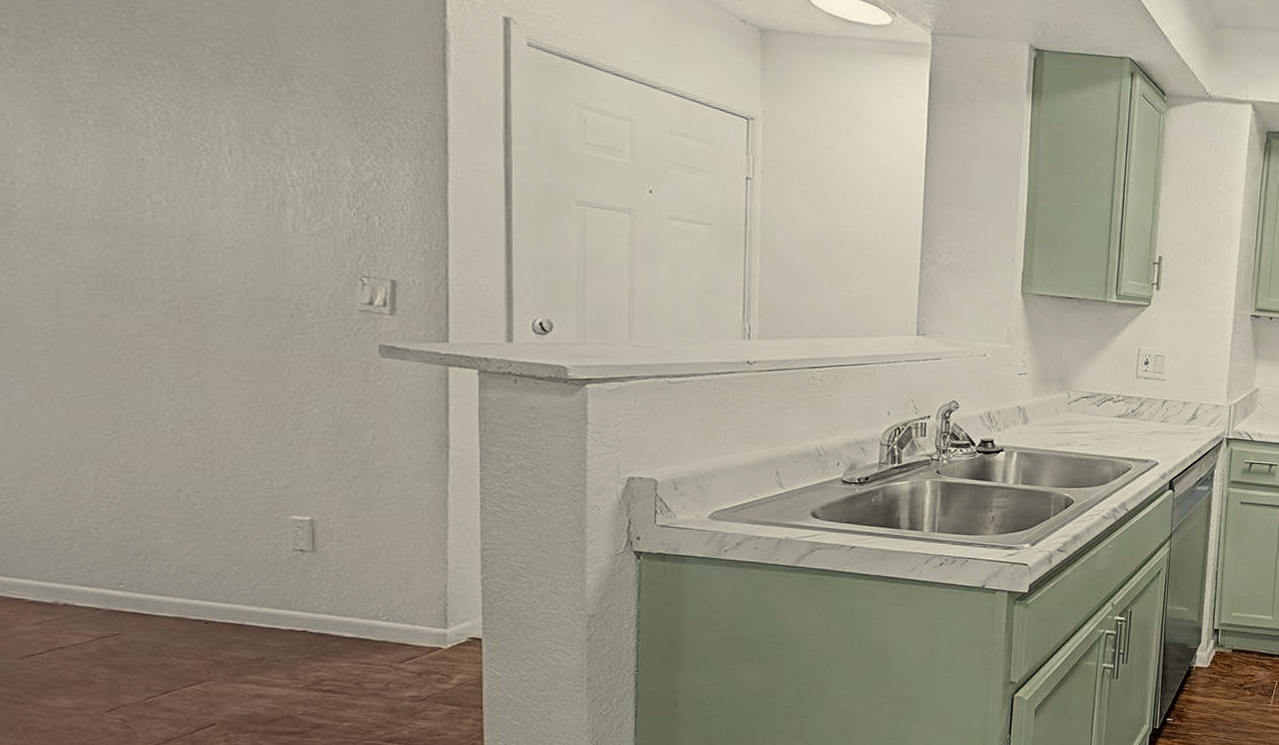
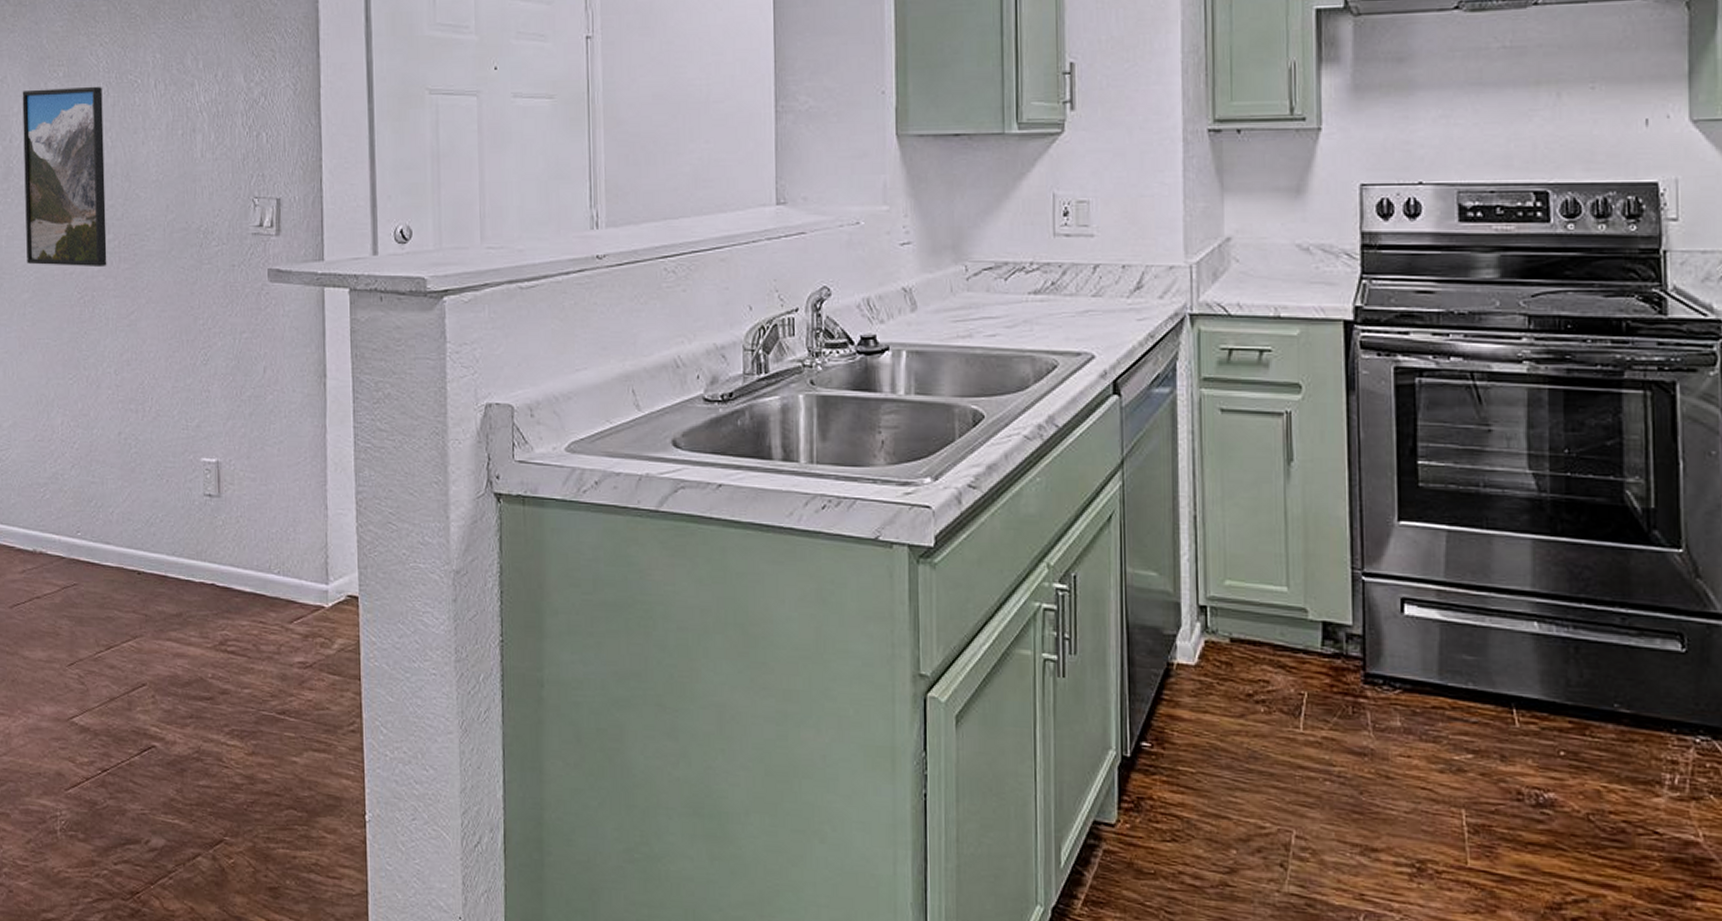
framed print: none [30,132,161,326] -> present [22,86,107,266]

